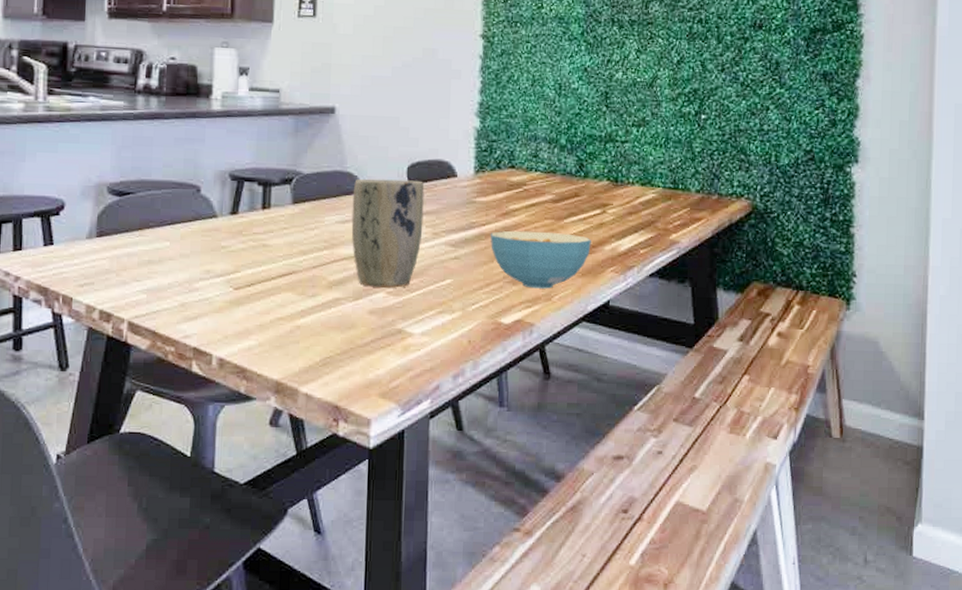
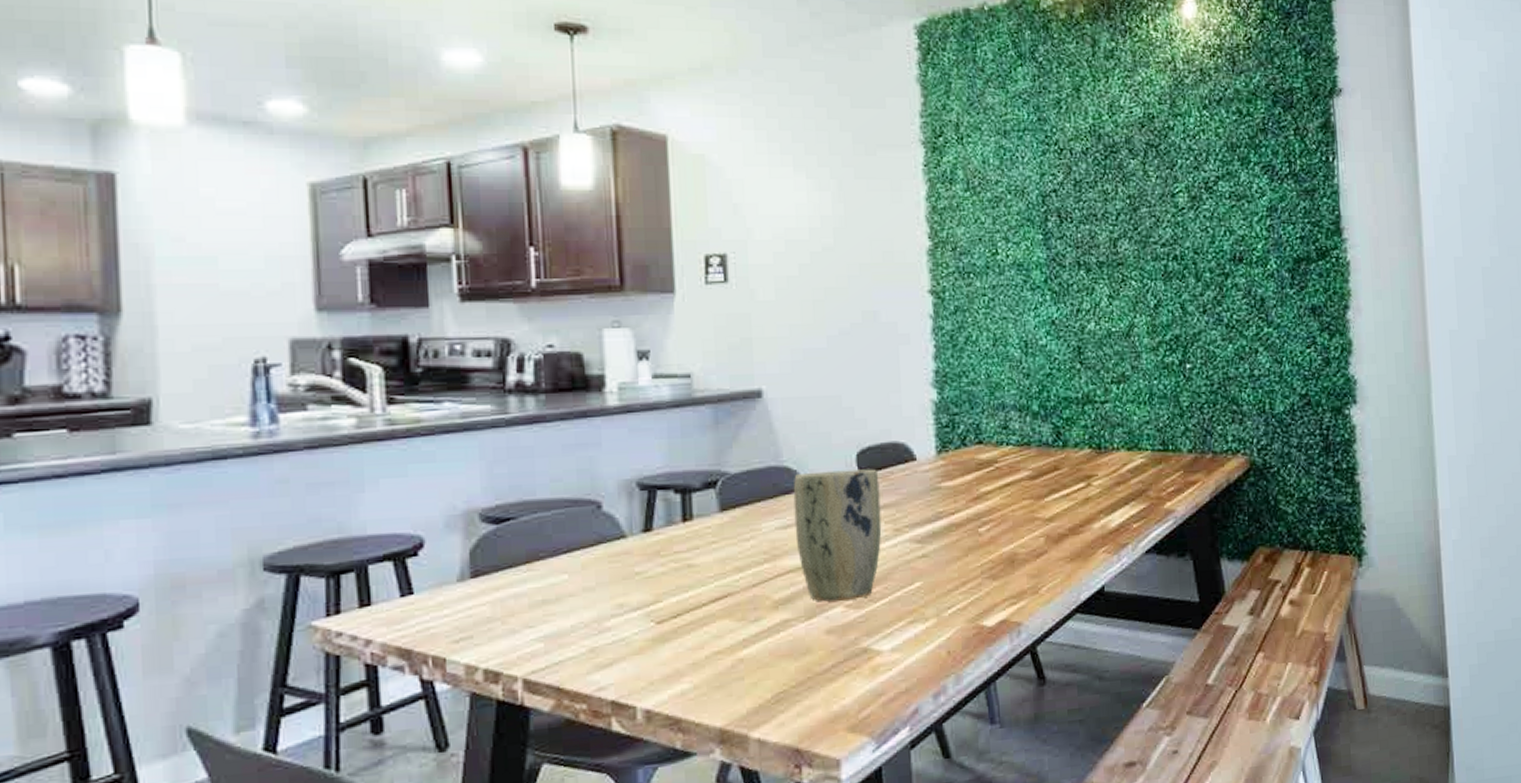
cereal bowl: present [490,230,591,289] -> none [961,514,1078,582]

